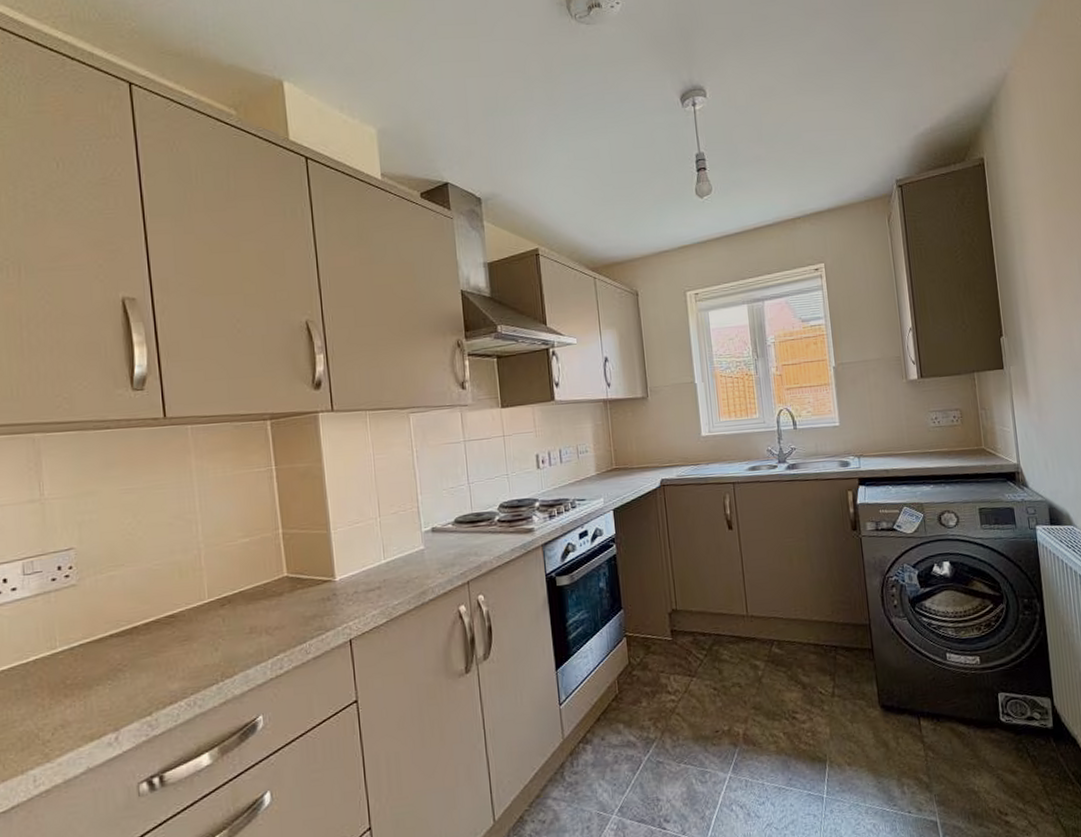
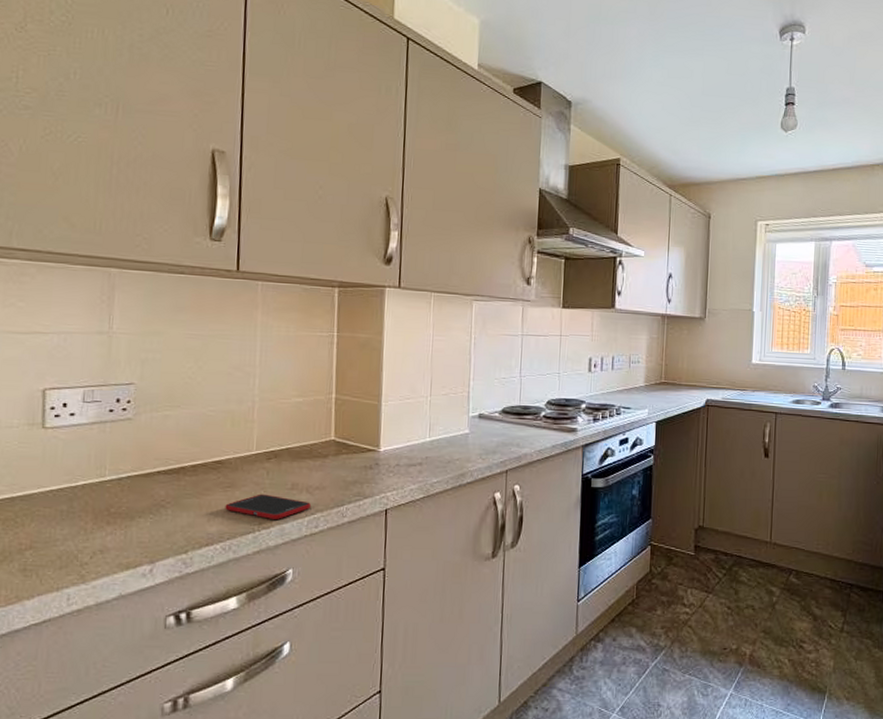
cell phone: none [184,642,272,667] -> present [225,494,311,519]

